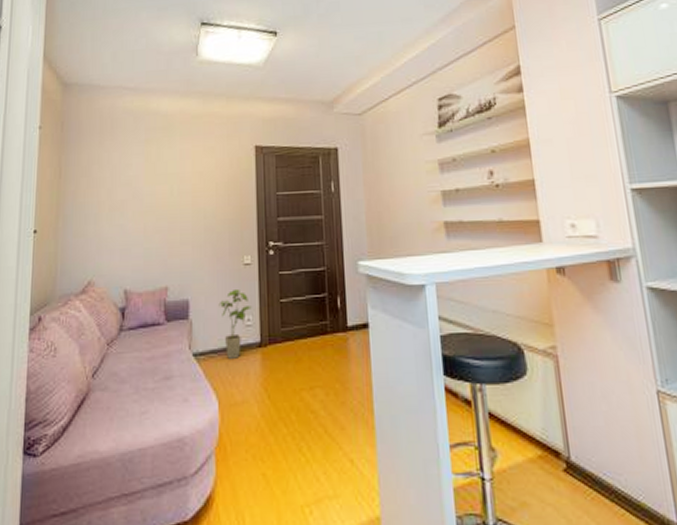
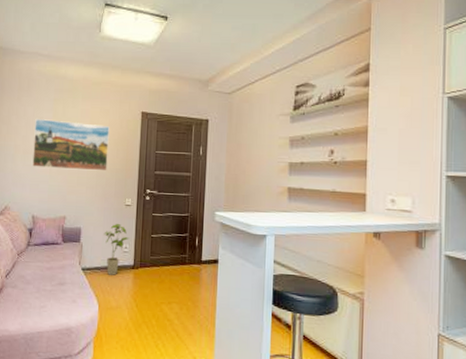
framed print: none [121,165,217,227] -> present [32,119,110,171]

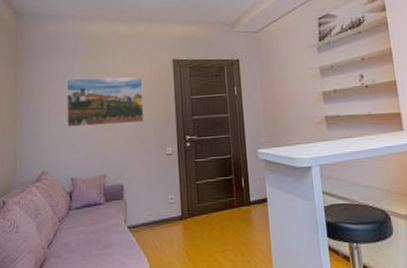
house plant: present [104,223,130,275] -> none [147,174,175,230]

